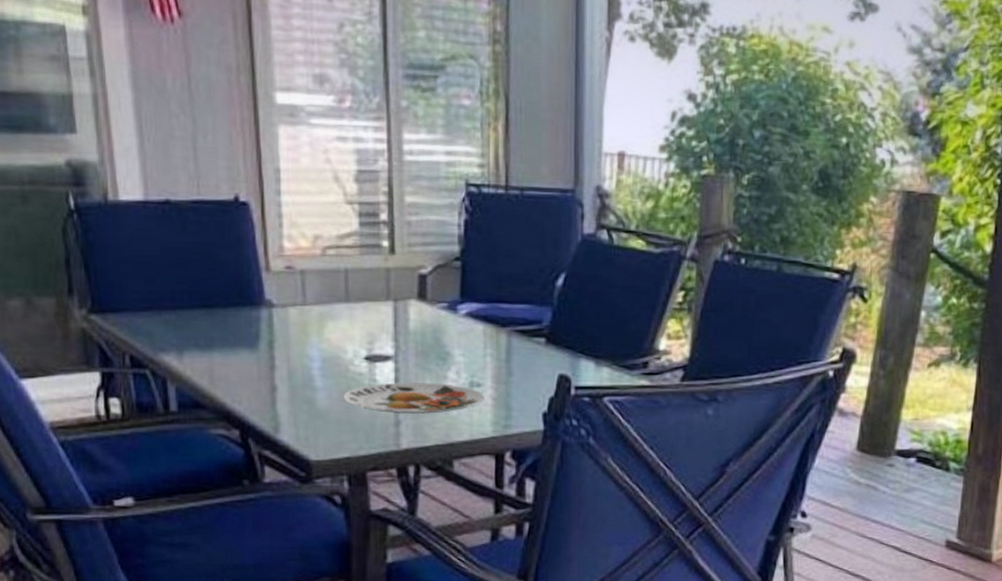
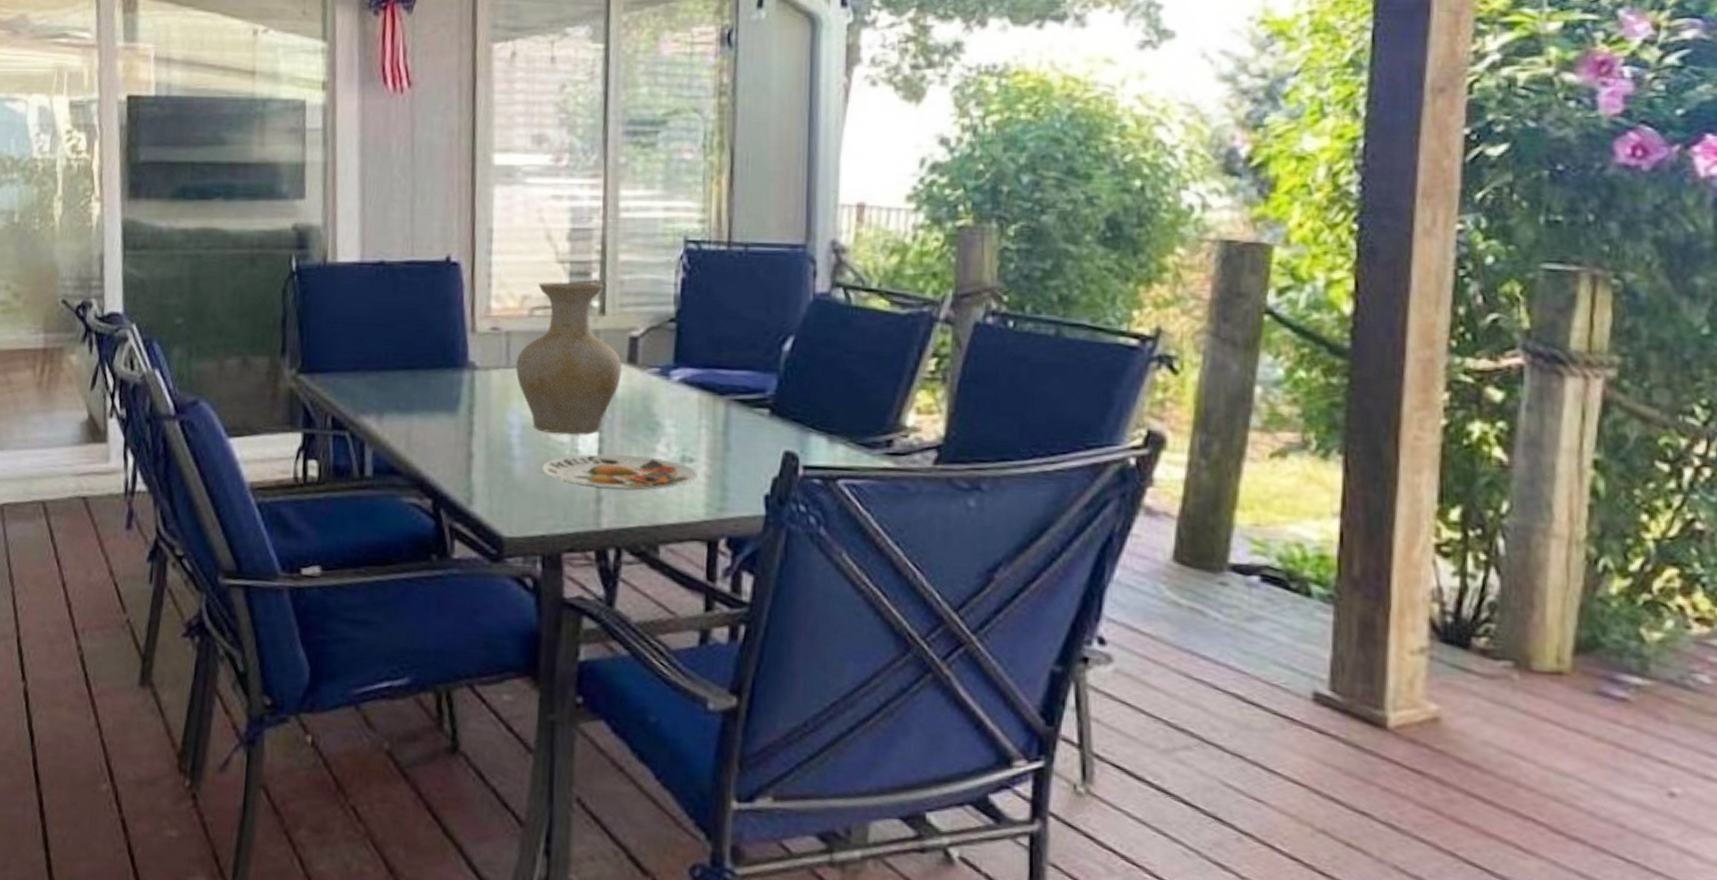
vase: none [312,222,413,366] -> present [515,282,622,435]

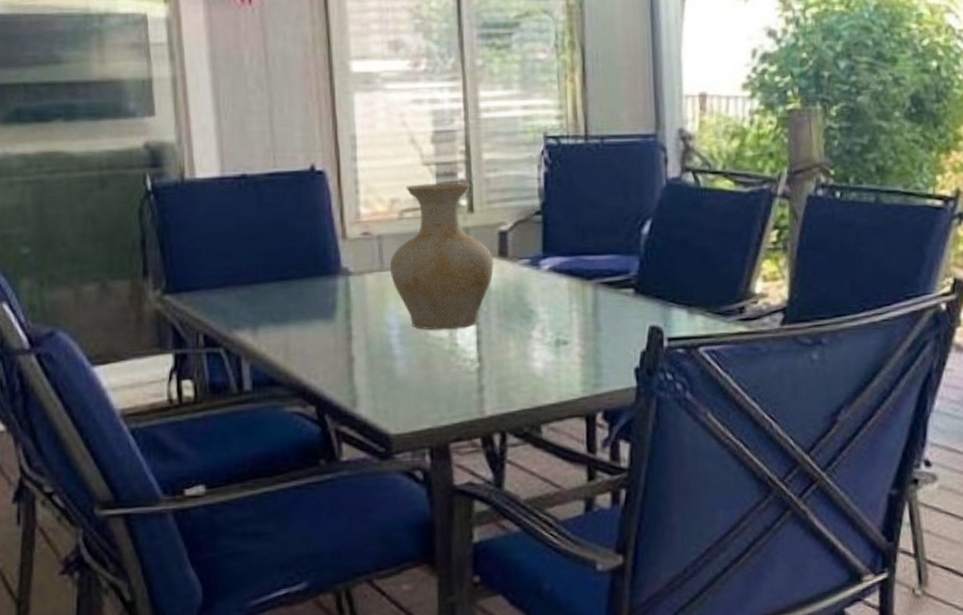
plate: present [542,454,697,491] -> none [423,343,572,378]

